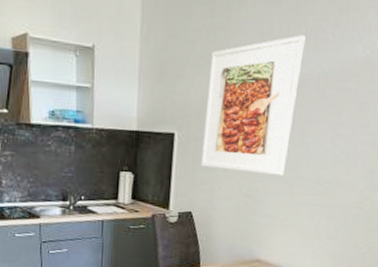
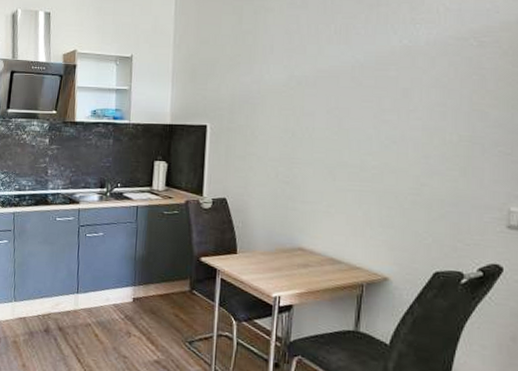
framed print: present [201,35,306,175] -> none [234,32,335,162]

